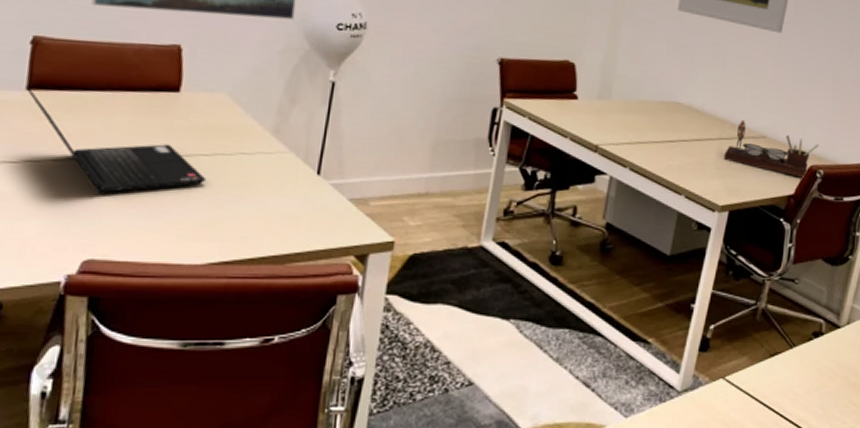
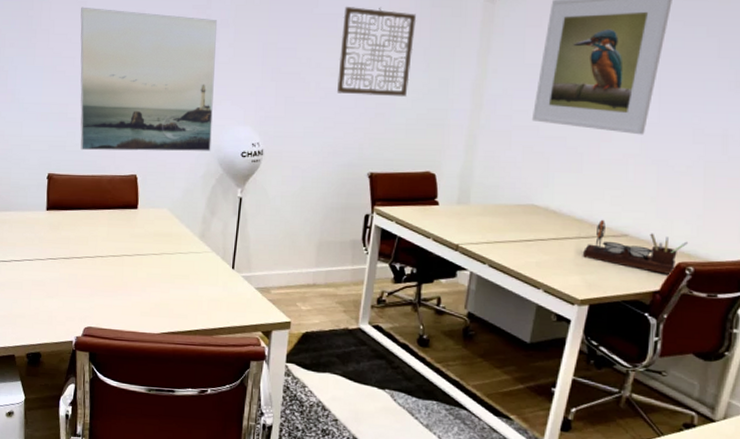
laptop computer: present [25,85,207,195] -> none [46,207,158,282]

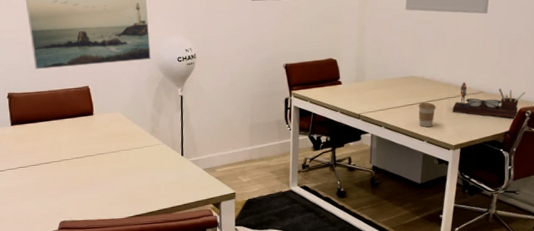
coffee cup: none [535,239,561,273] -> present [418,102,436,128]

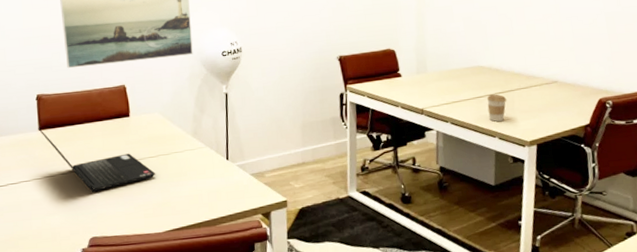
laptop computer: none [10,123,118,182] -> present [38,127,156,193]
desk organizer: present [452,82,525,119] -> none [524,71,604,110]

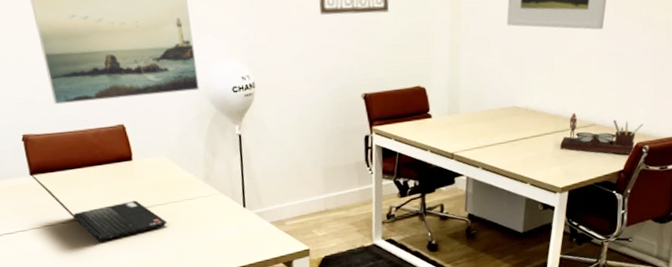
coffee cup: present [486,94,507,122] -> none [520,137,542,168]
desk organizer: none [524,71,604,110] -> present [559,112,643,155]

